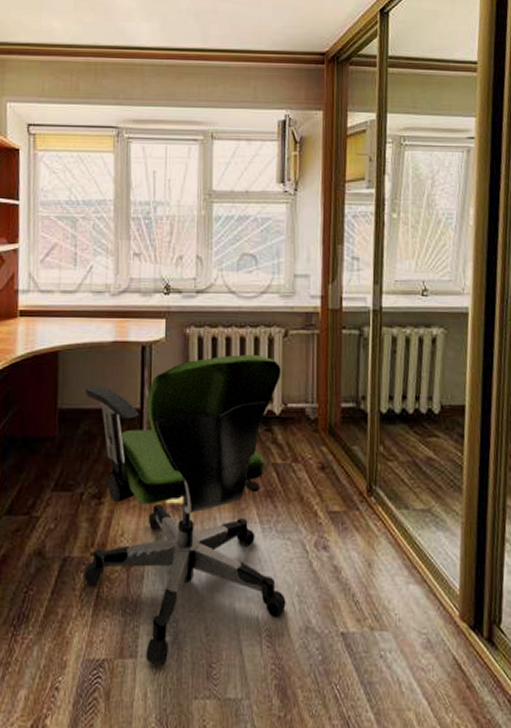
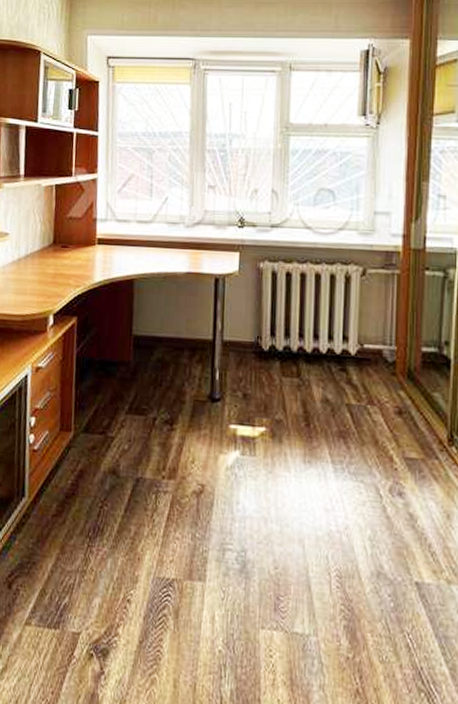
office chair: present [84,354,286,665] -> none [155,291,358,592]

